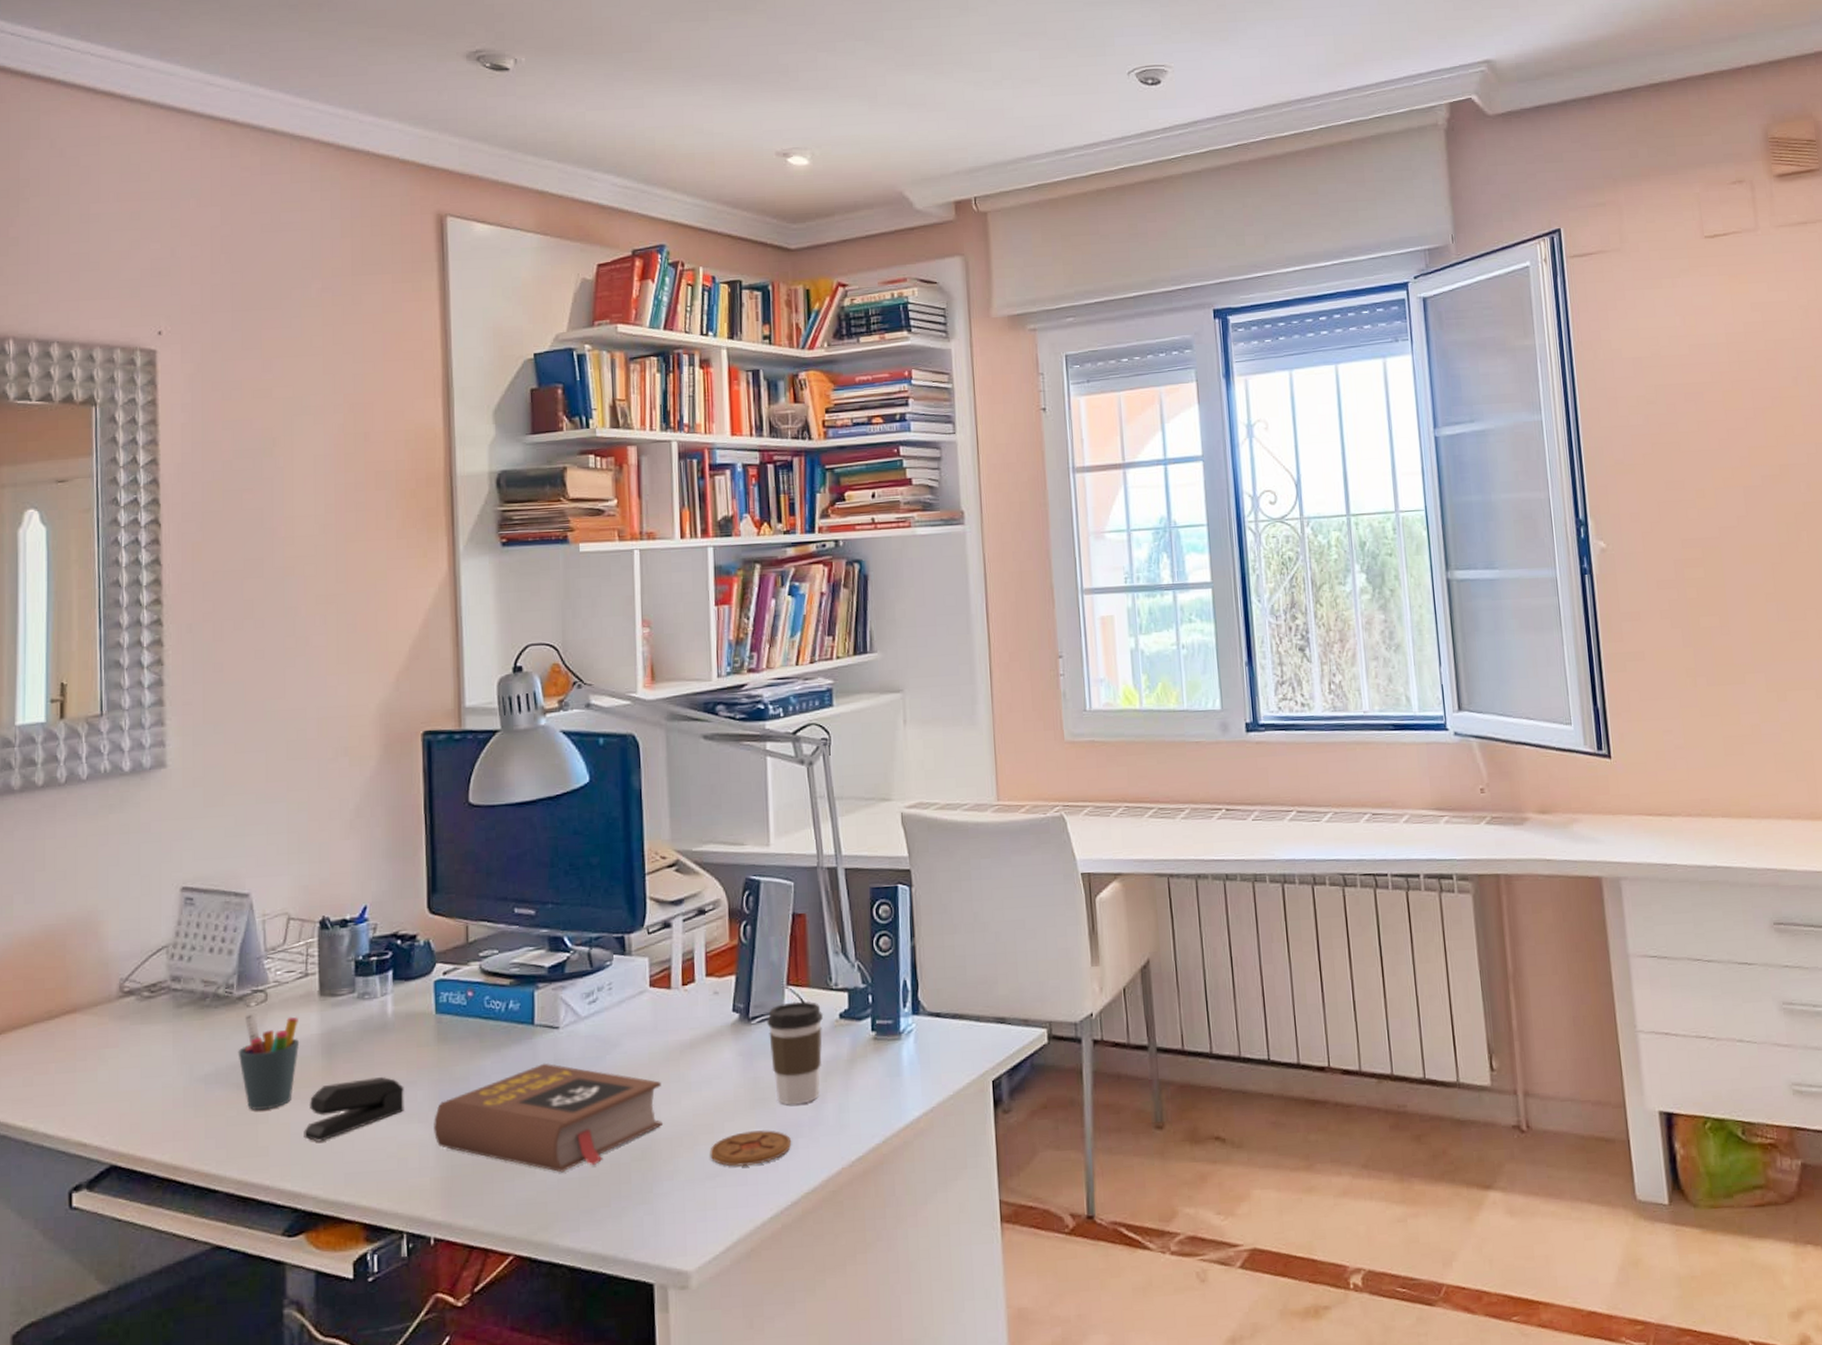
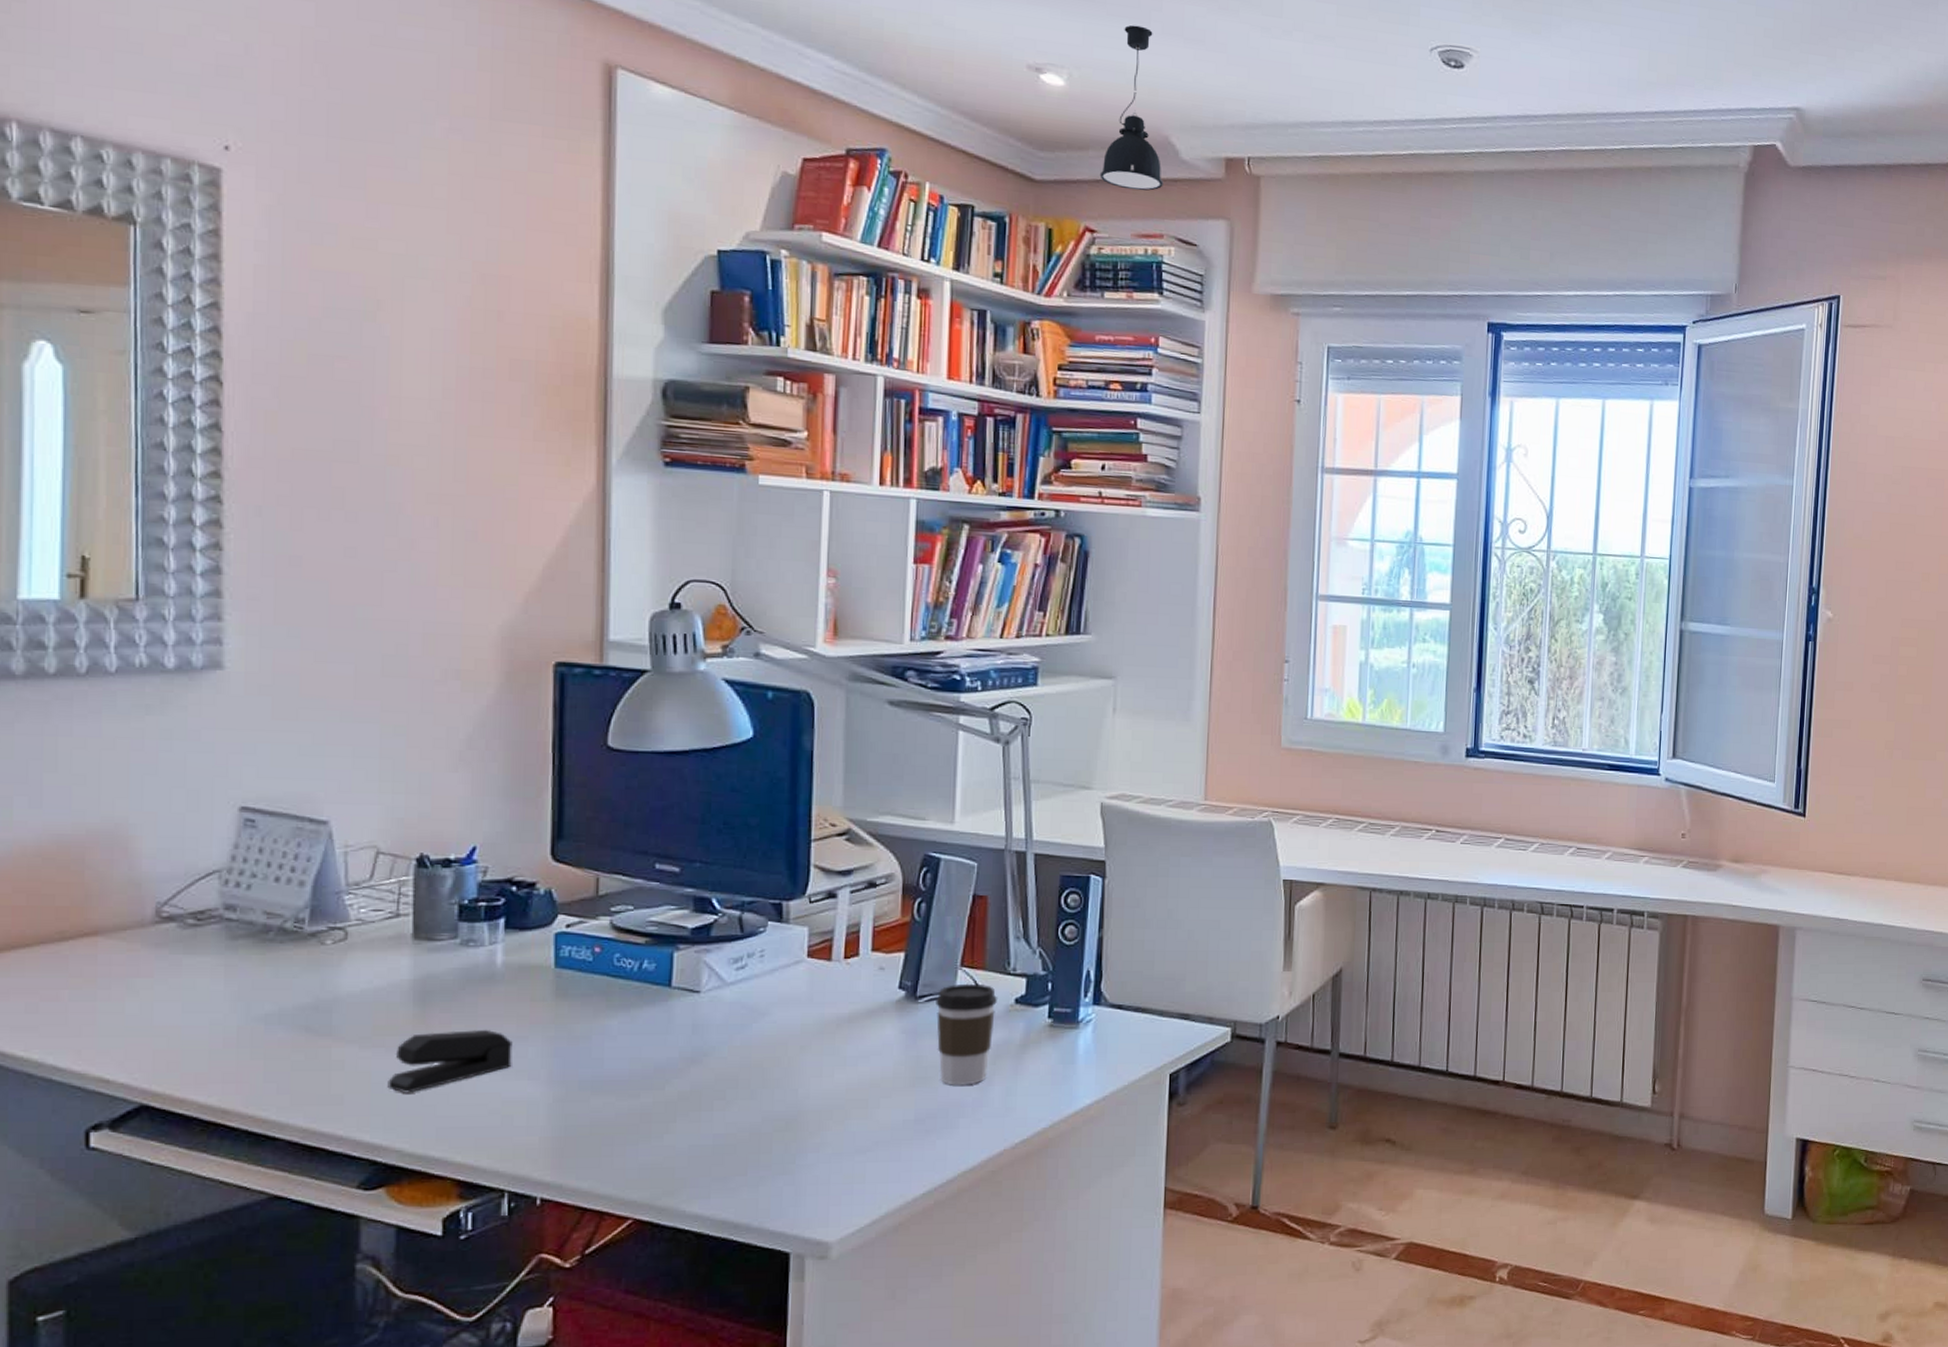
pen holder: present [238,1012,300,1110] -> none [308,951,387,1055]
book: present [434,1063,663,1173] -> none [546,1027,813,1139]
coaster: present [710,1130,792,1167] -> none [861,1108,953,1143]
pendant light: none [846,101,902,244] -> present [1099,25,1164,191]

